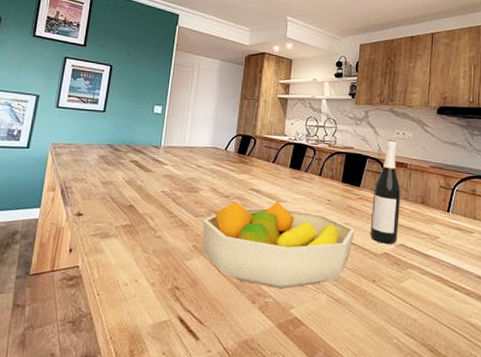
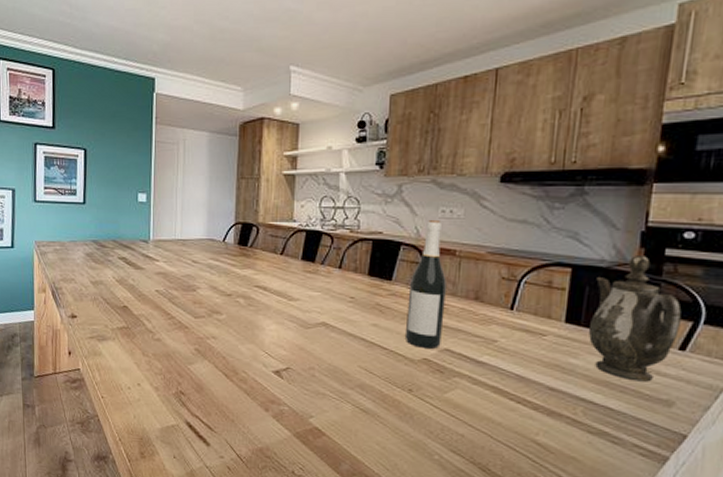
fruit bowl: present [202,201,355,289] -> none [204,300,386,397]

